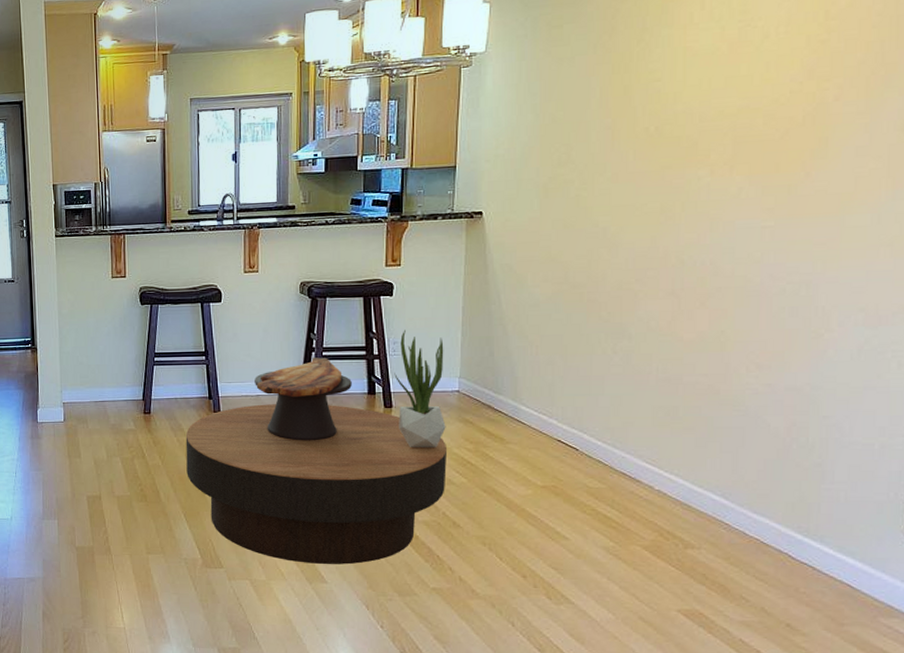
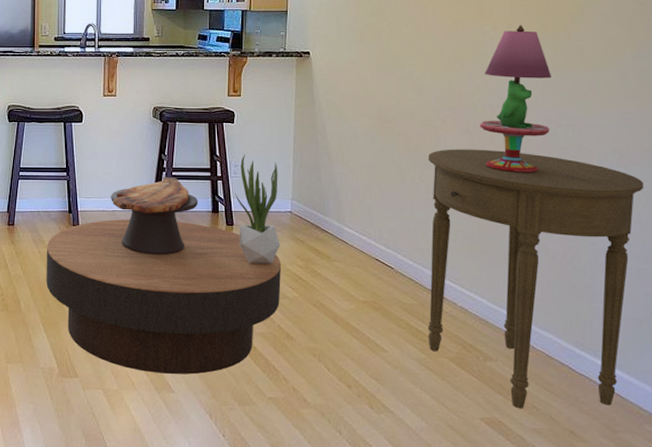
side table: none [617,313,896,599] -> present [427,149,644,408]
table lamp: none [689,166,782,340] -> present [480,25,551,173]

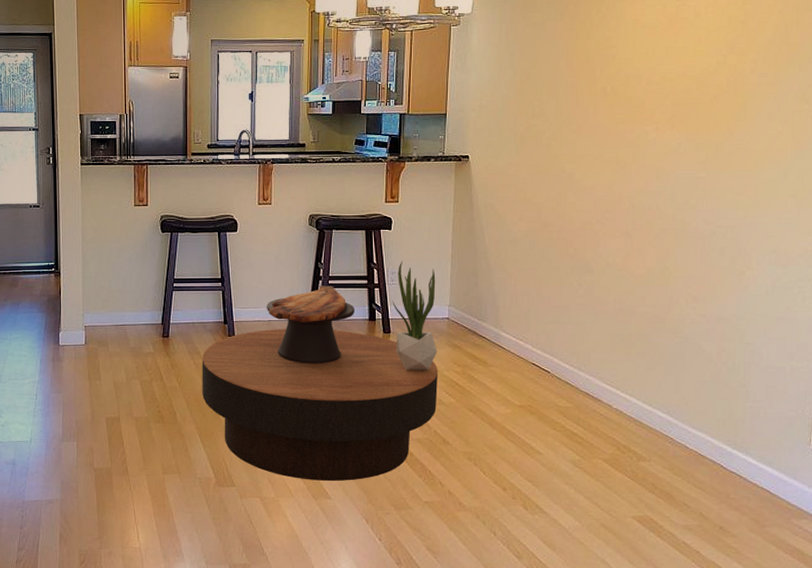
side table: present [427,149,644,408] -> none [582,252,801,506]
table lamp: present [480,25,551,173] -> none [639,124,712,275]

